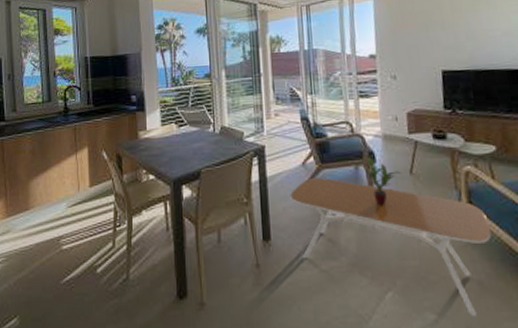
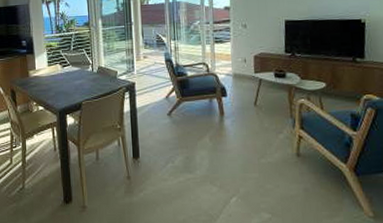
coffee table: present [290,177,492,317] -> none [155,108,318,216]
potted plant: present [355,157,402,206] -> none [209,92,248,131]

